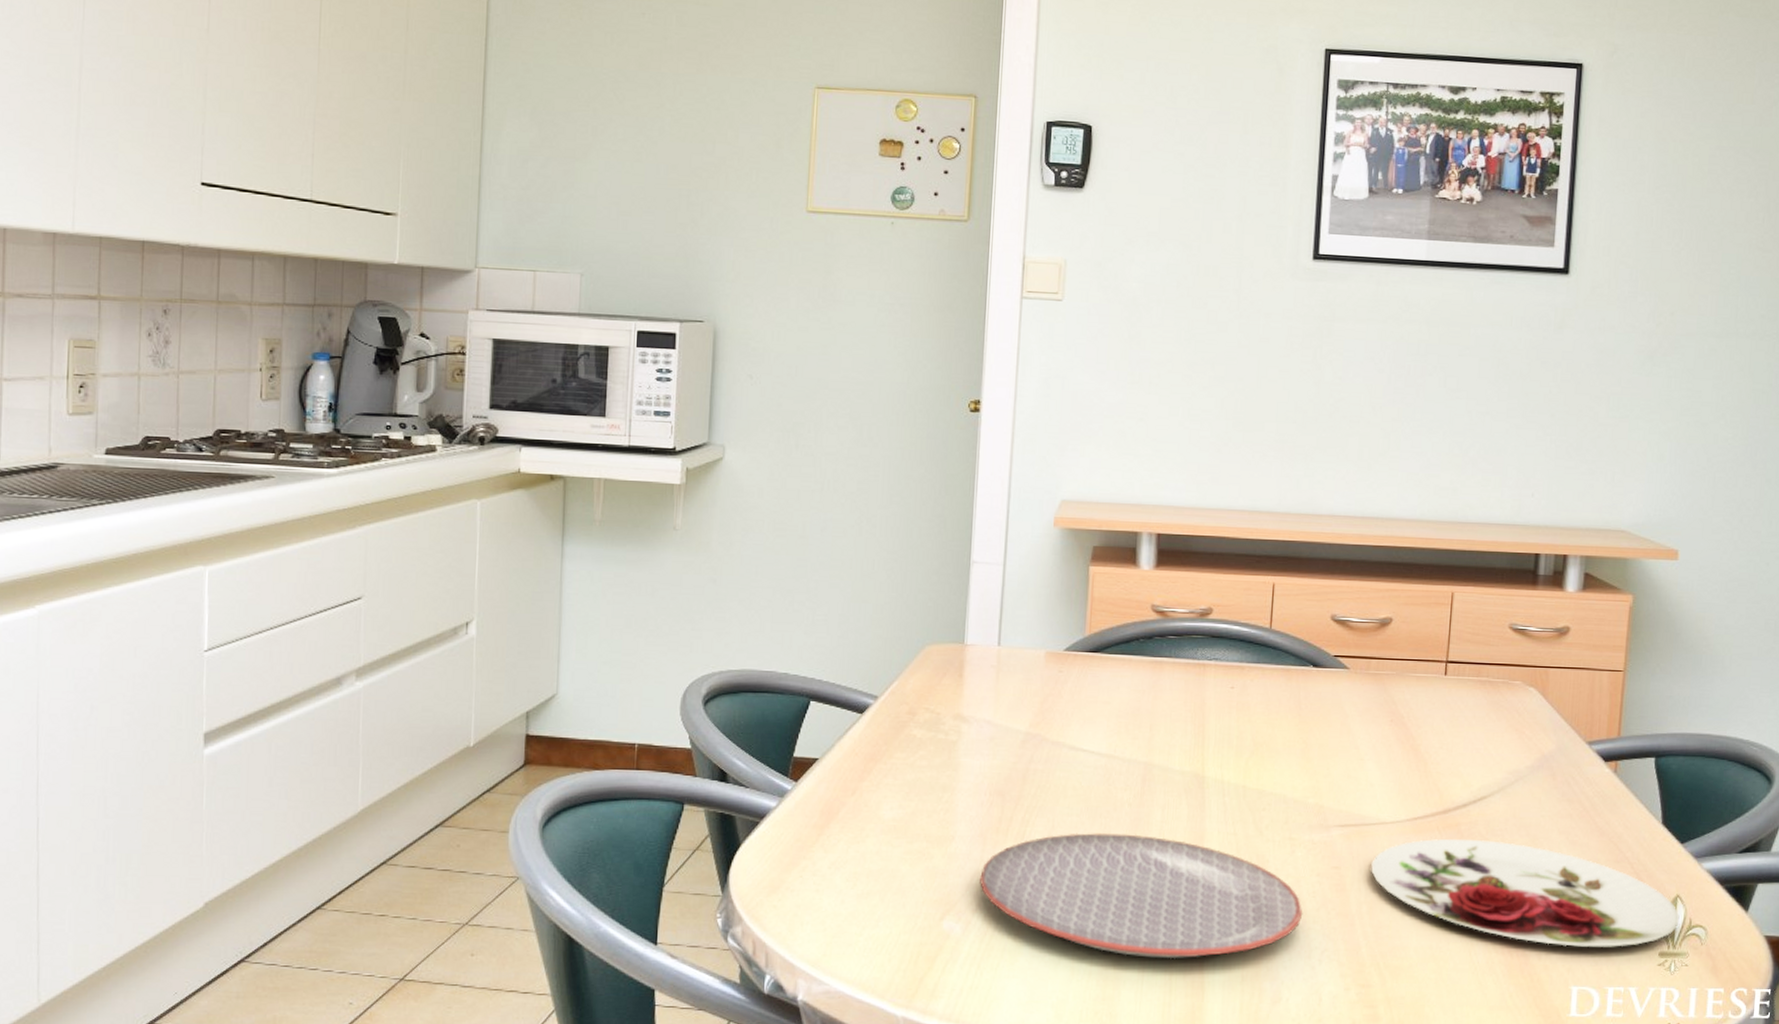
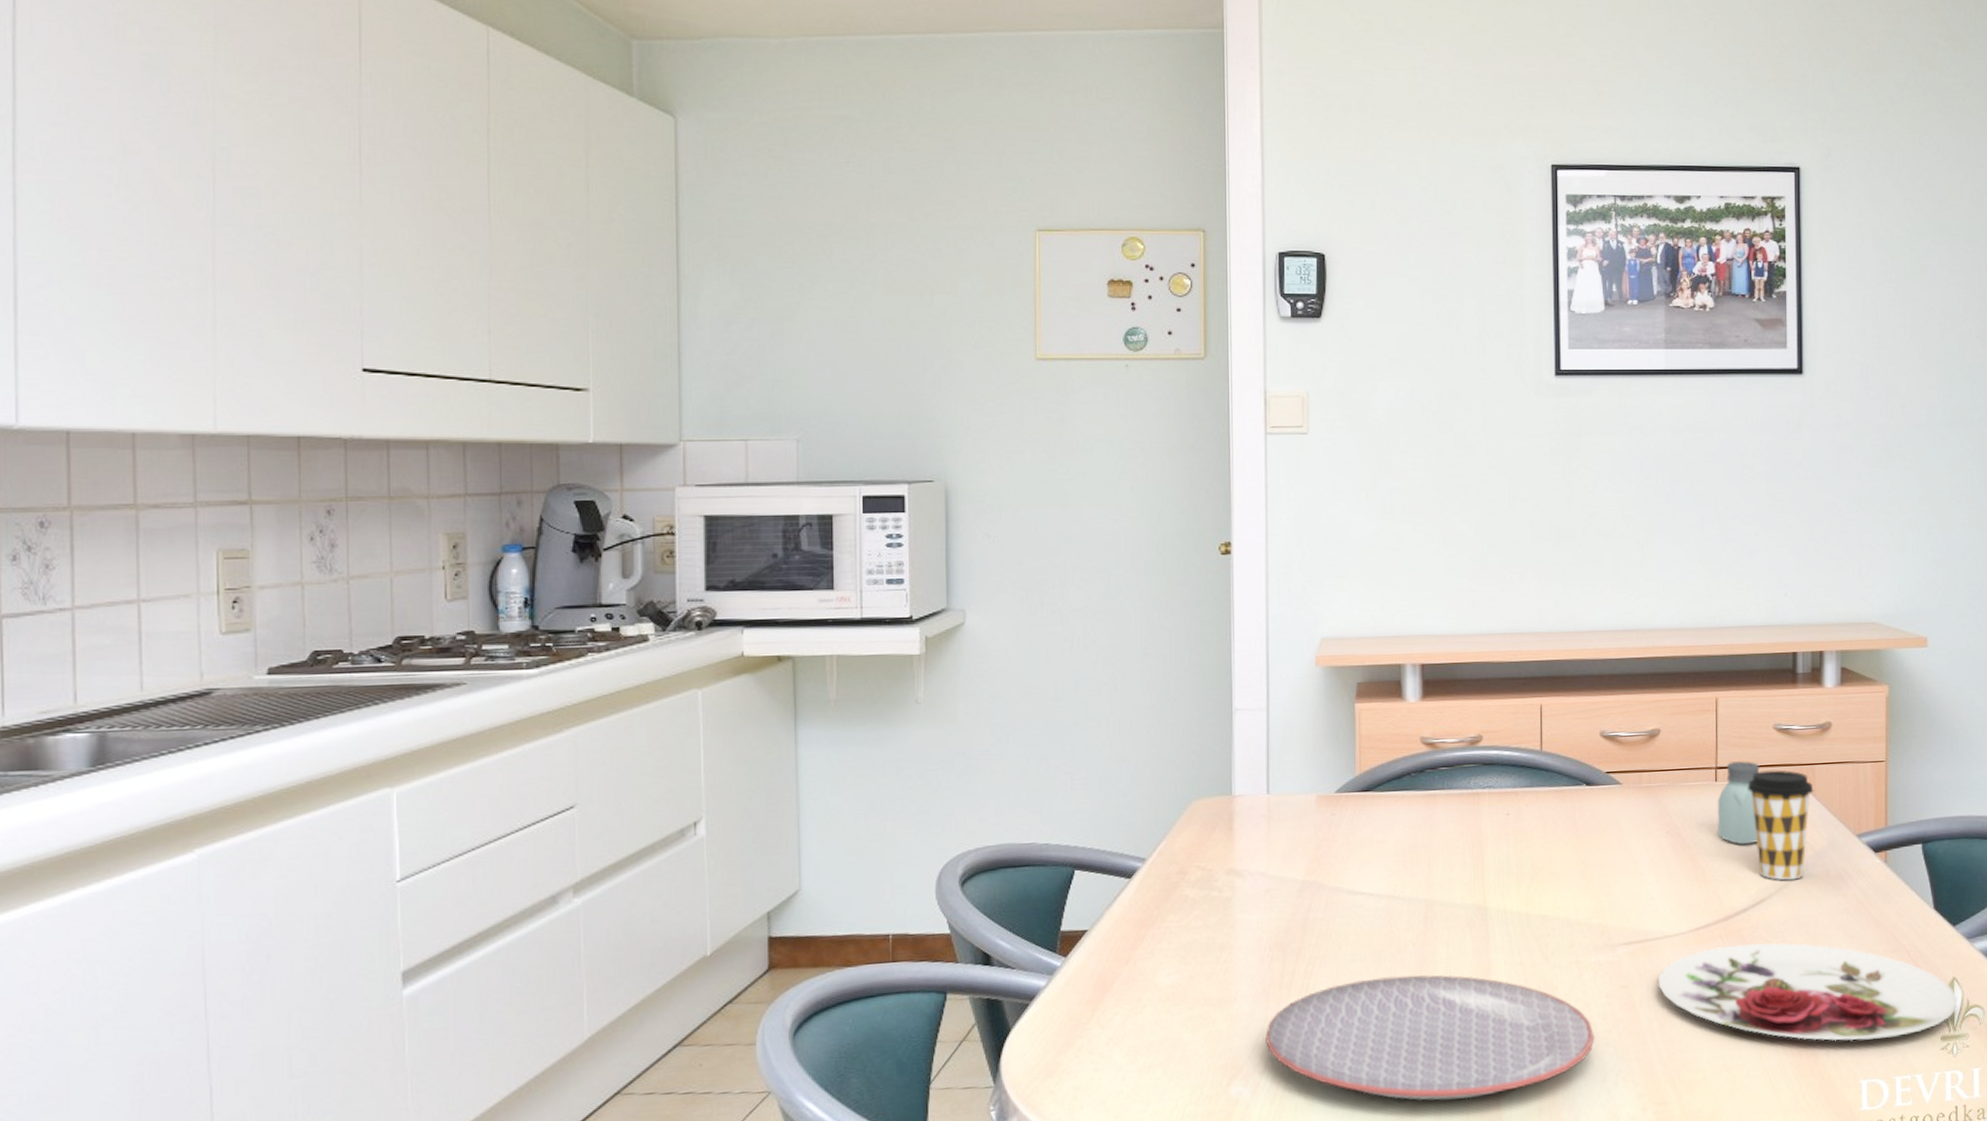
saltshaker: none [1442,656,1492,741] -> present [1717,760,1760,846]
coffee cup: none [1477,669,1546,781] -> present [1748,770,1814,881]

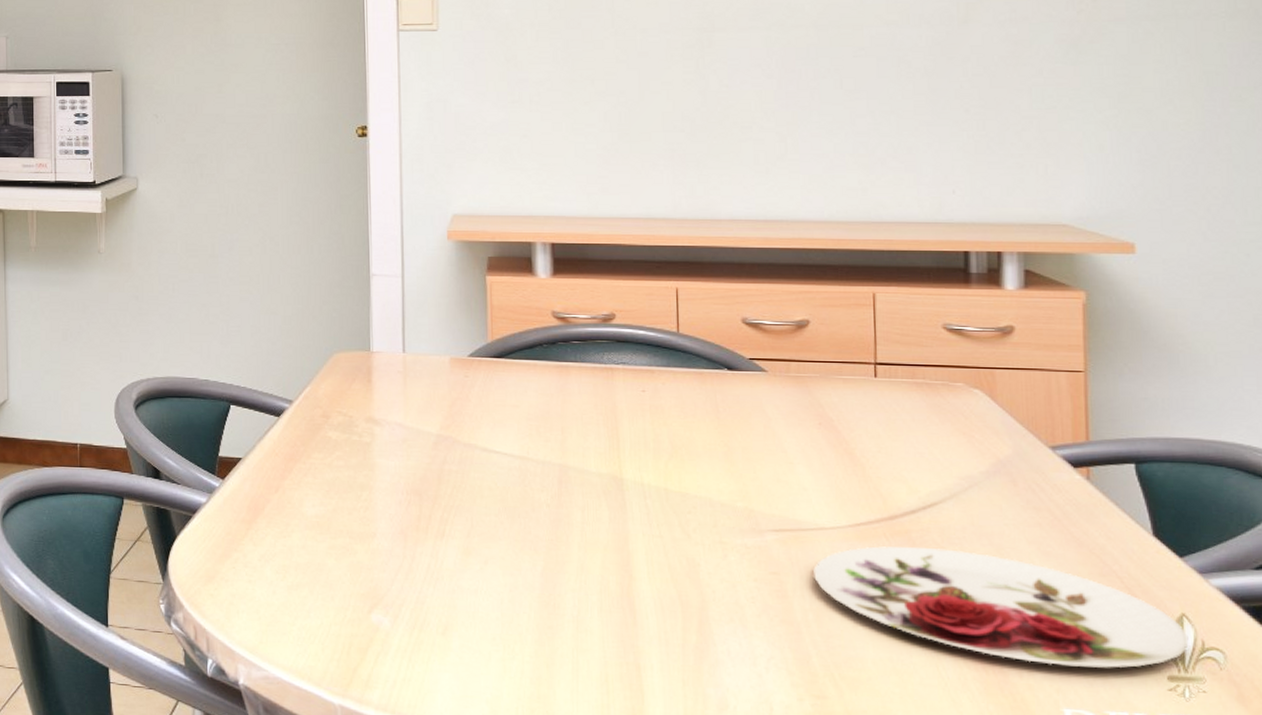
plate: present [1266,975,1595,1101] -> none [404,532,743,661]
saltshaker: present [1717,760,1760,846] -> none [877,357,928,445]
coffee cup: present [1748,770,1814,881] -> none [913,370,994,487]

